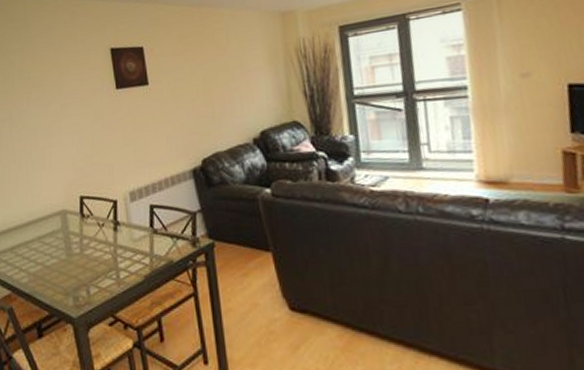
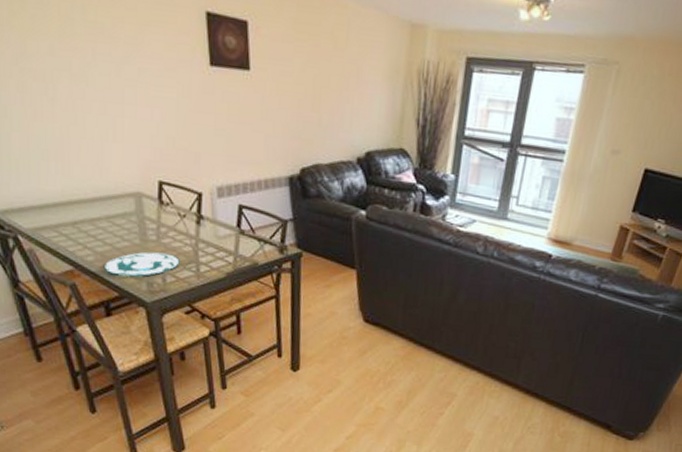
plate: none [37,264,101,294] -> present [105,252,180,277]

